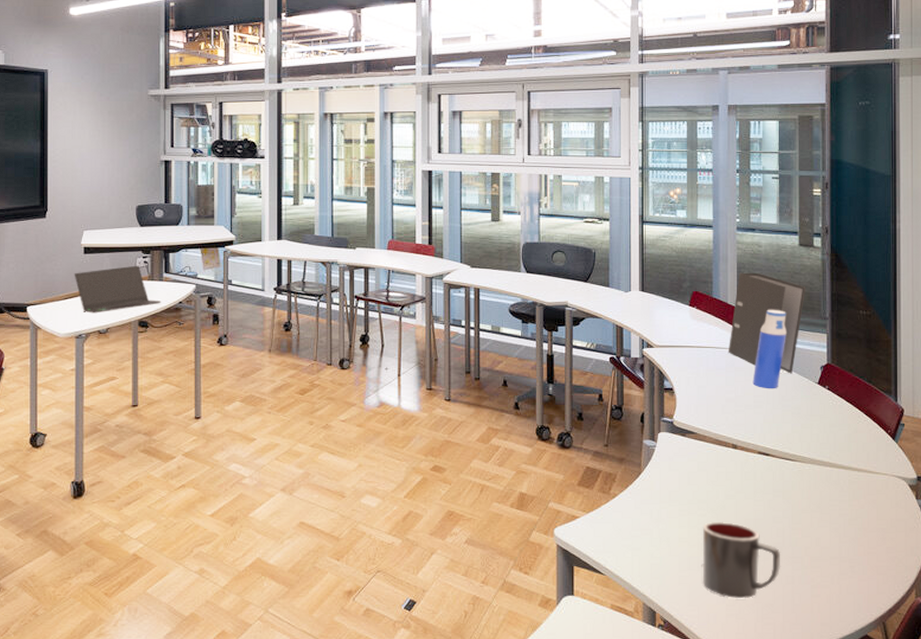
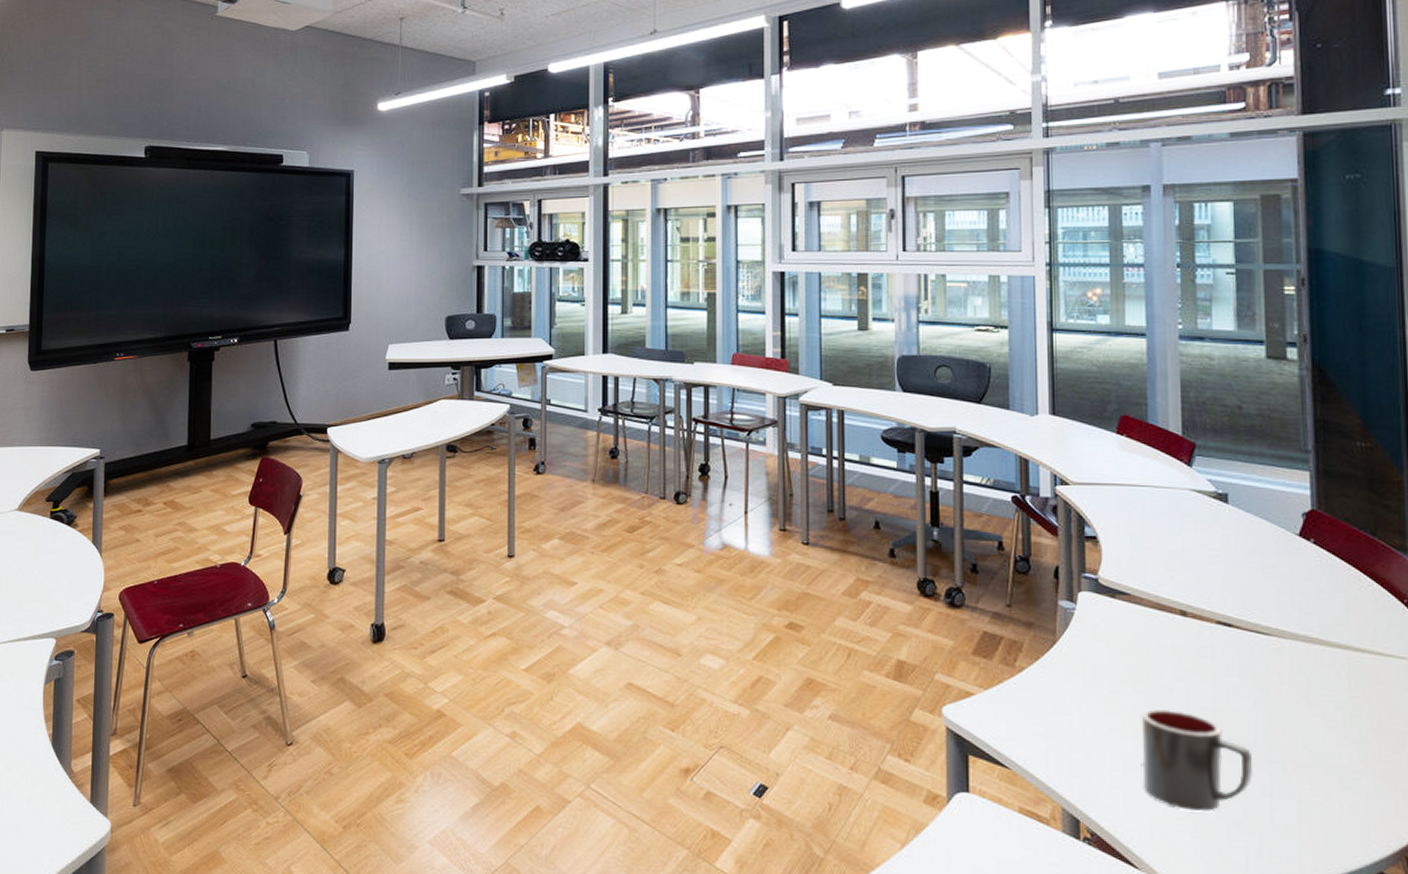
laptop: present [74,265,162,314] -> none [377,382,472,436]
binder: present [728,272,806,374] -> none [1170,392,1278,522]
water bottle: present [752,309,786,389] -> none [1206,438,1252,541]

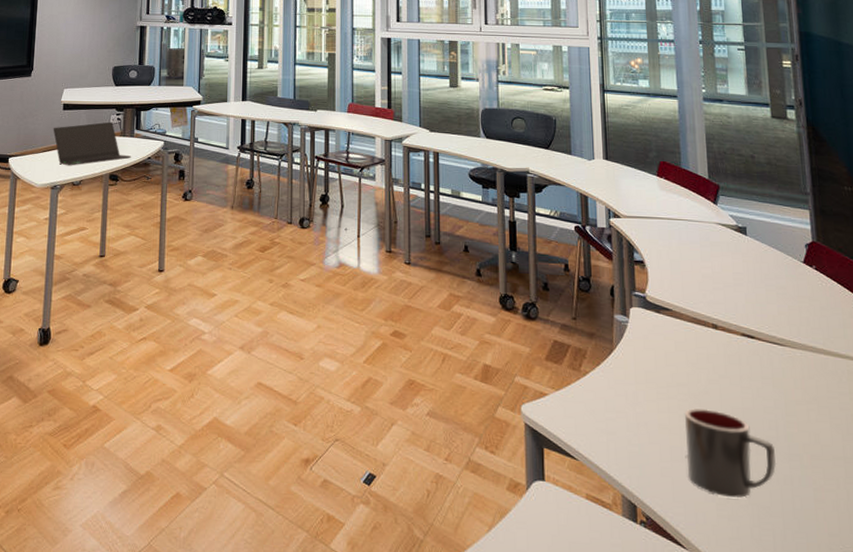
laptop: none [377,382,472,436] -> present [53,121,132,166]

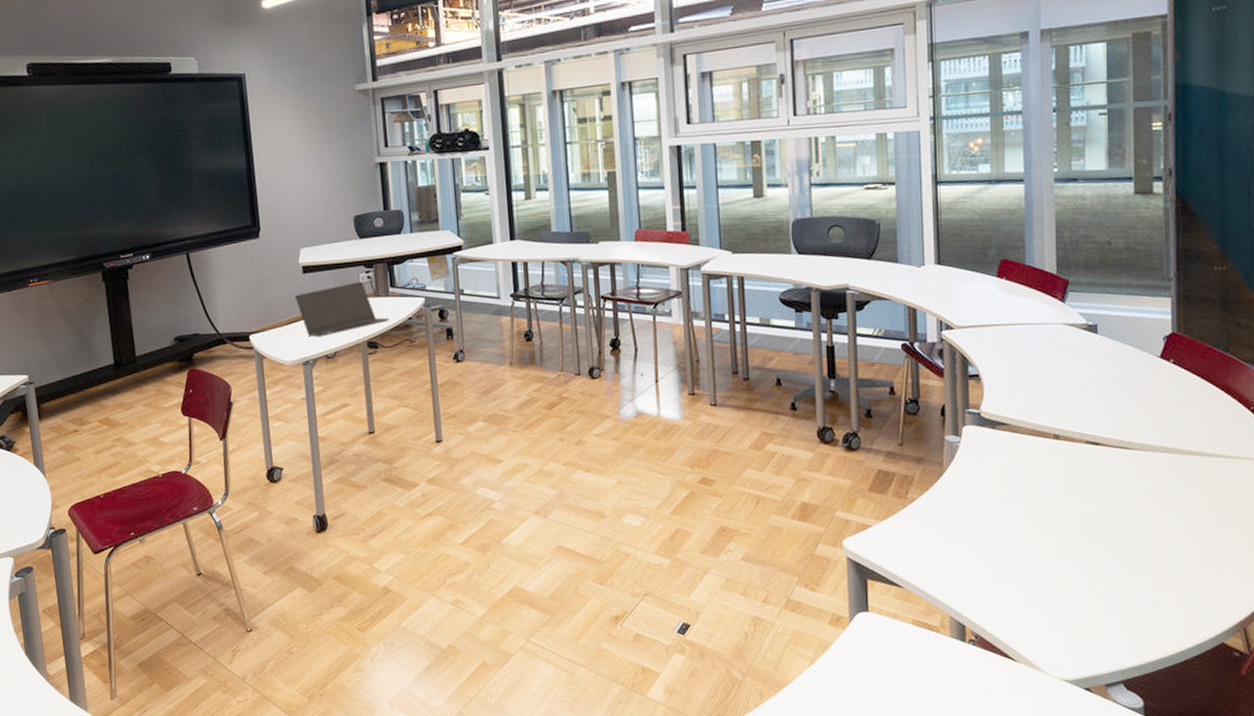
mug: present [684,407,777,498] -> none [1018,522,1116,609]

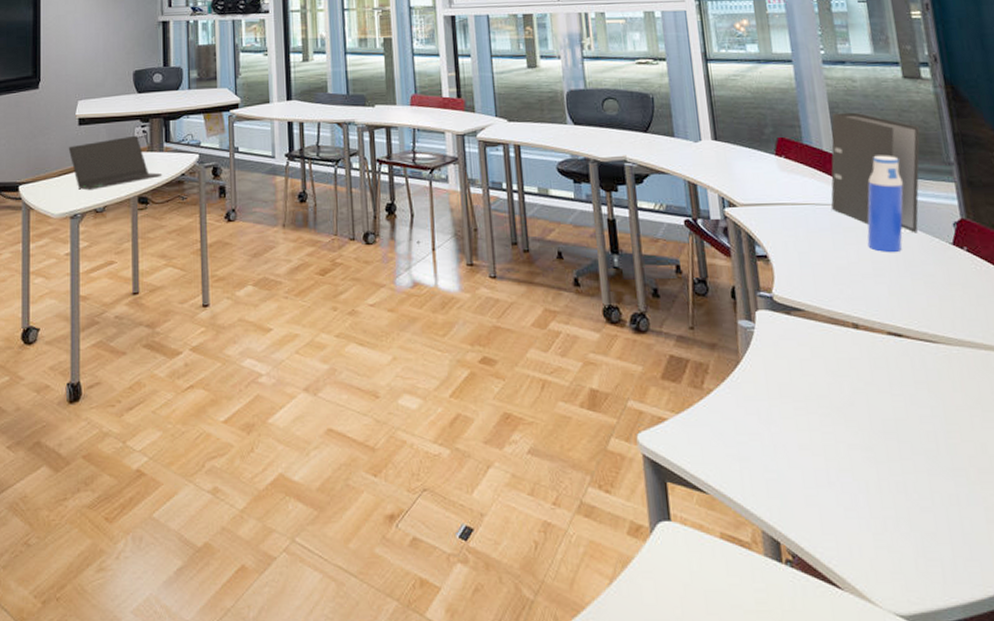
binder: none [1046,230,1144,348] -> present [830,112,920,233]
water bottle: none [1077,273,1120,368] -> present [867,155,904,253]

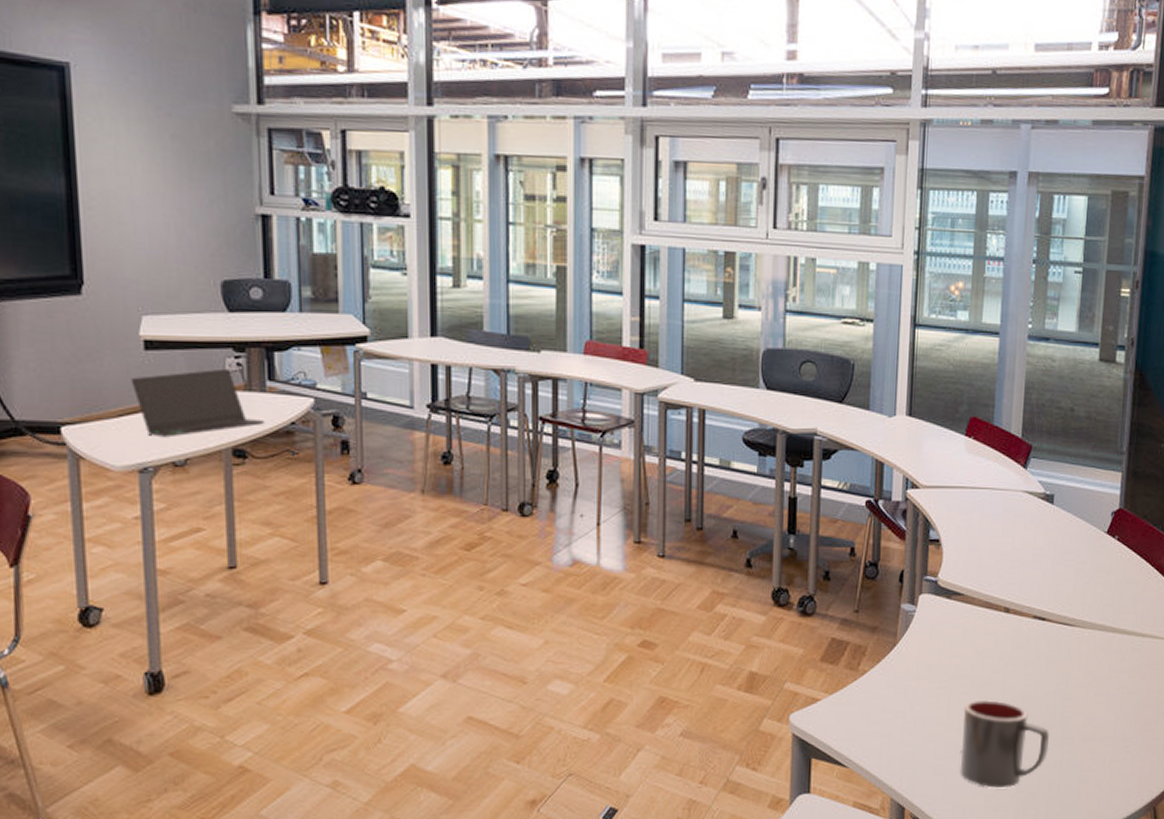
mug: none [827,422,940,526] -> present [961,699,1049,789]
binder: present [830,112,920,233] -> none [1007,394,1103,521]
water bottle: present [867,155,904,253] -> none [1033,441,1078,540]

